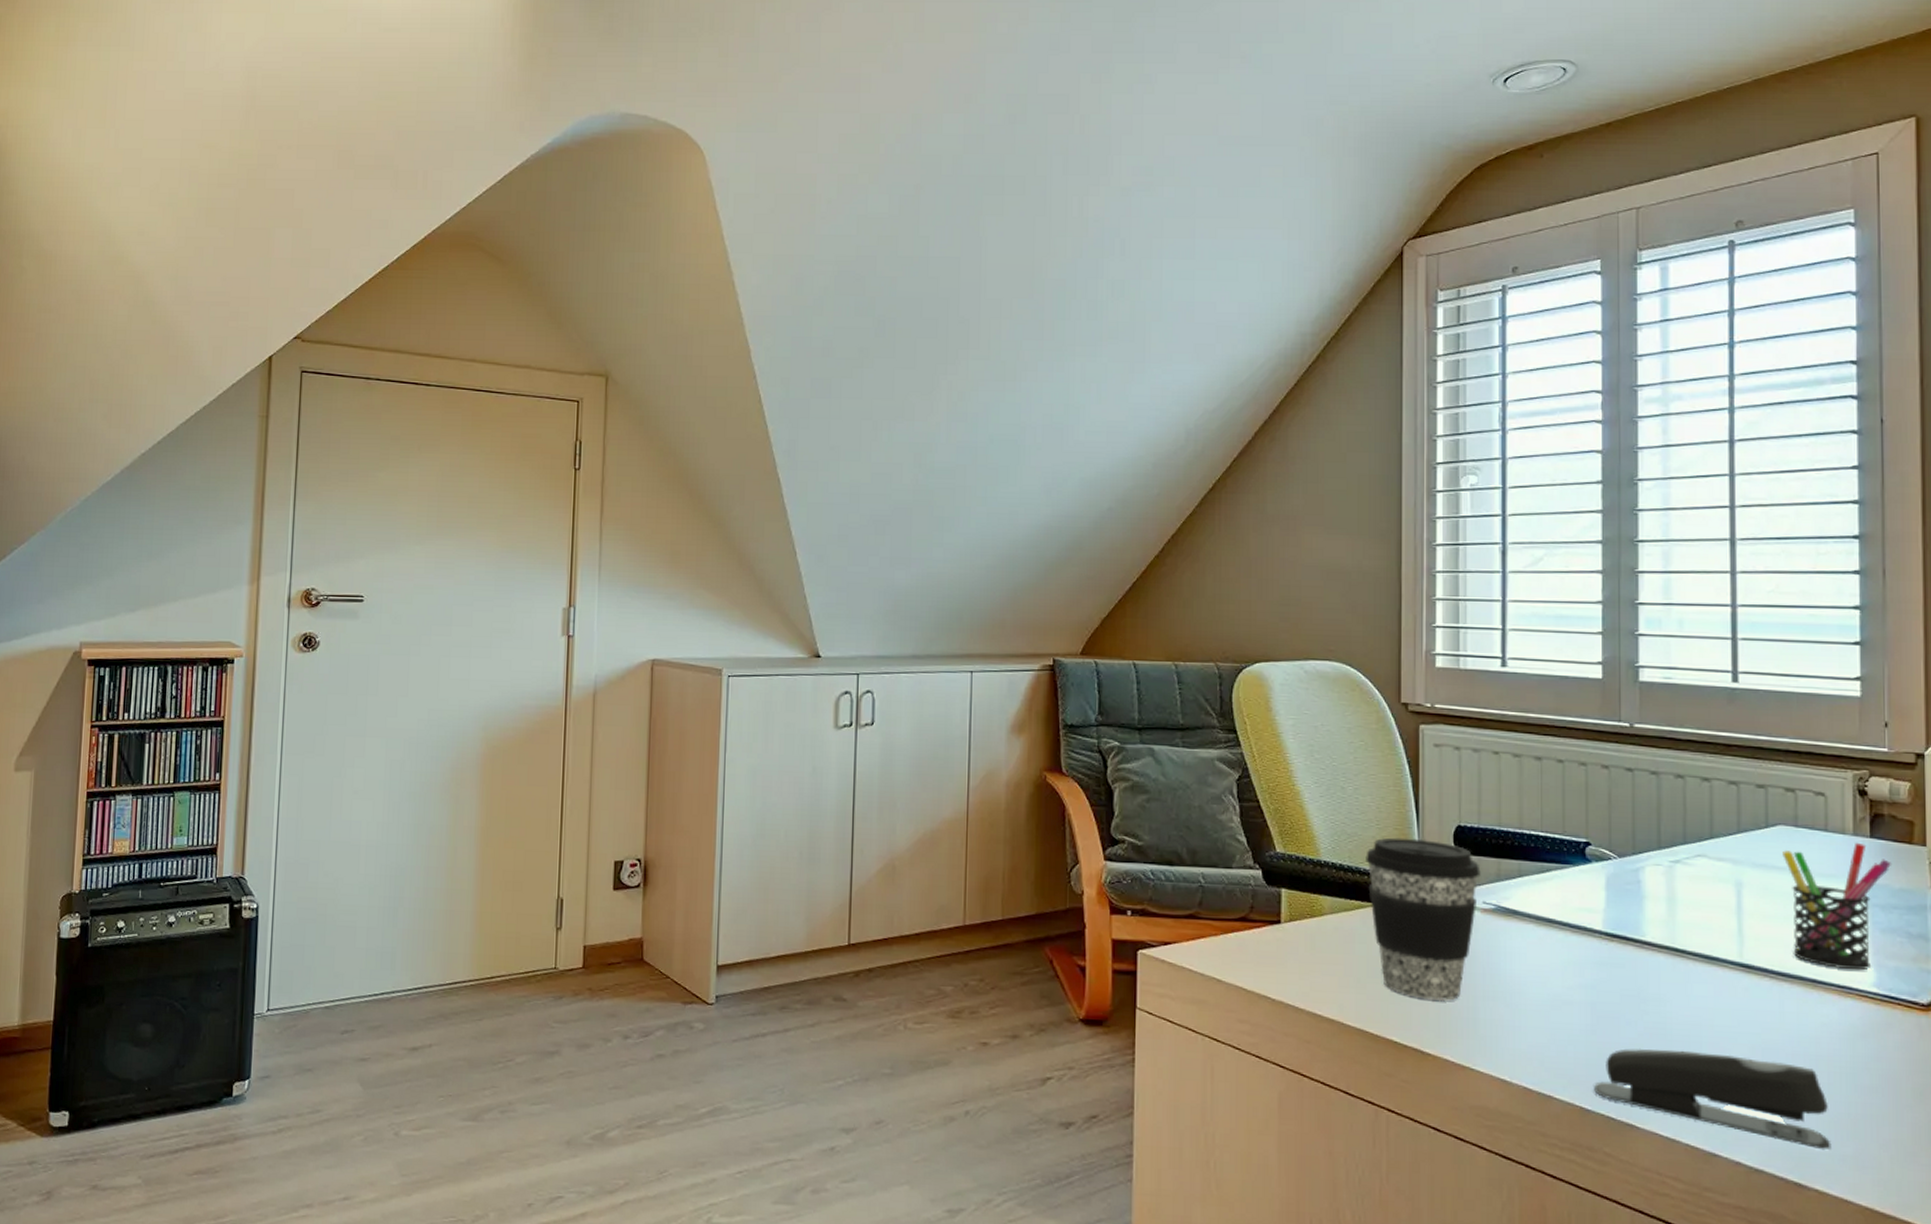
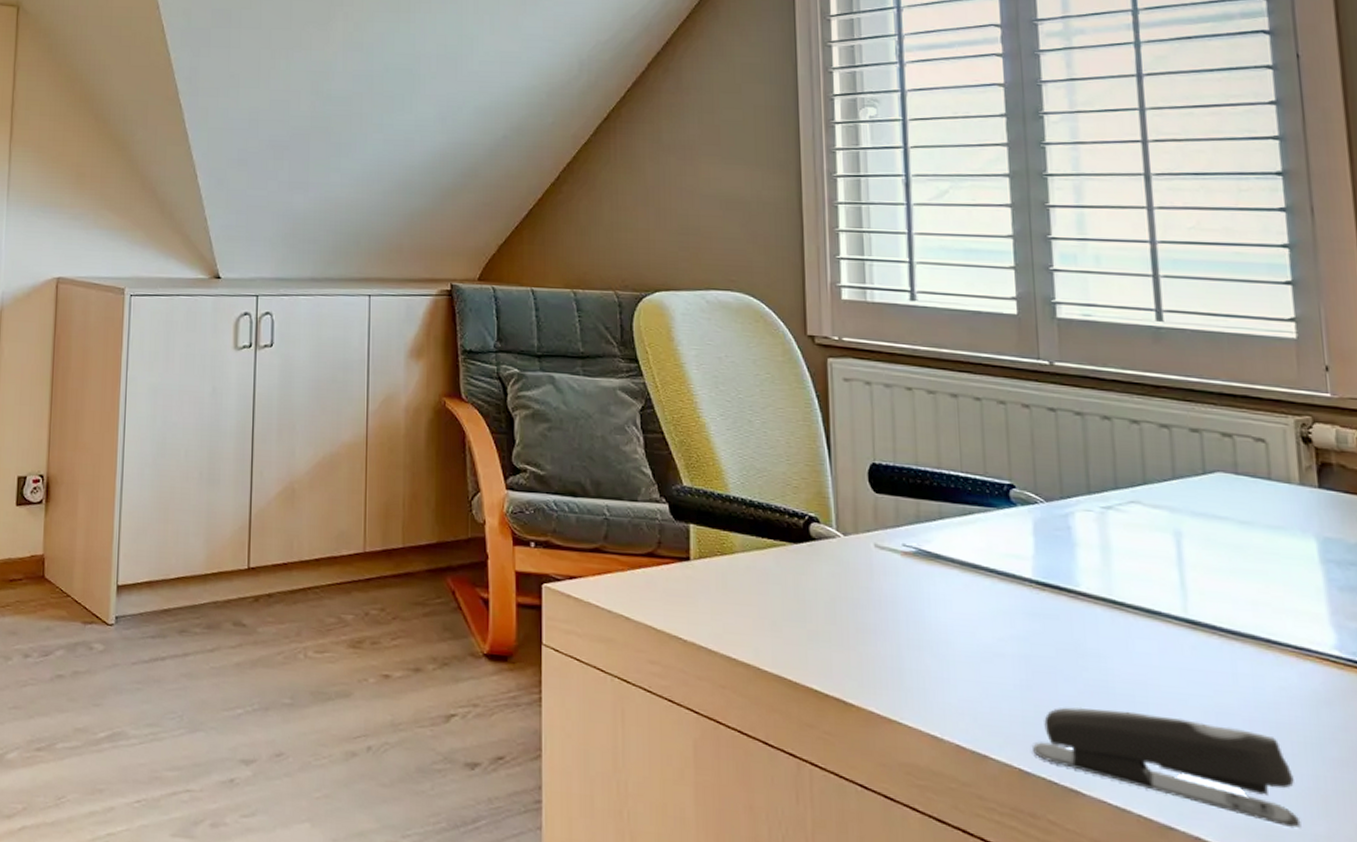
coffee cup: present [1366,837,1481,1002] -> none [776,474,899,649]
pen holder: present [1782,842,1892,971] -> none [1223,492,1346,631]

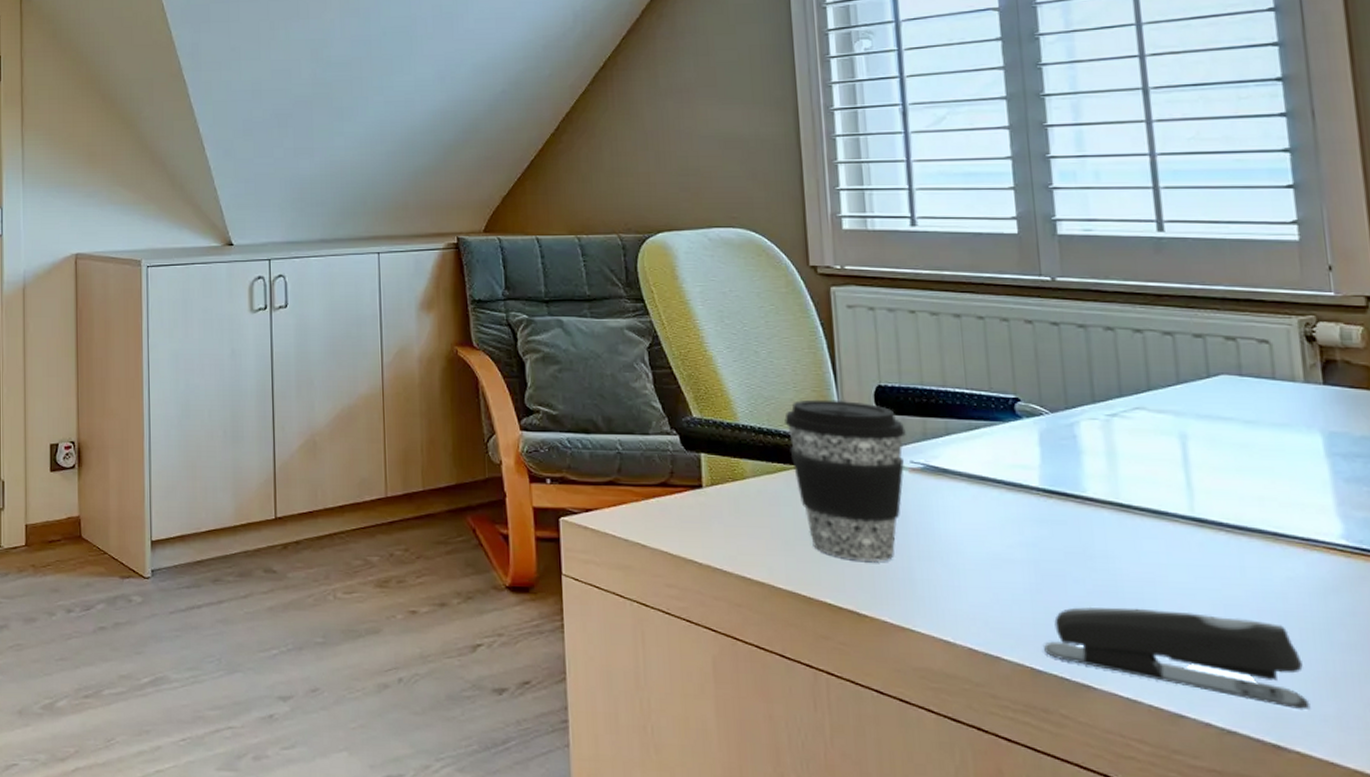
coffee cup: none [776,474,899,649] -> present [784,399,906,563]

